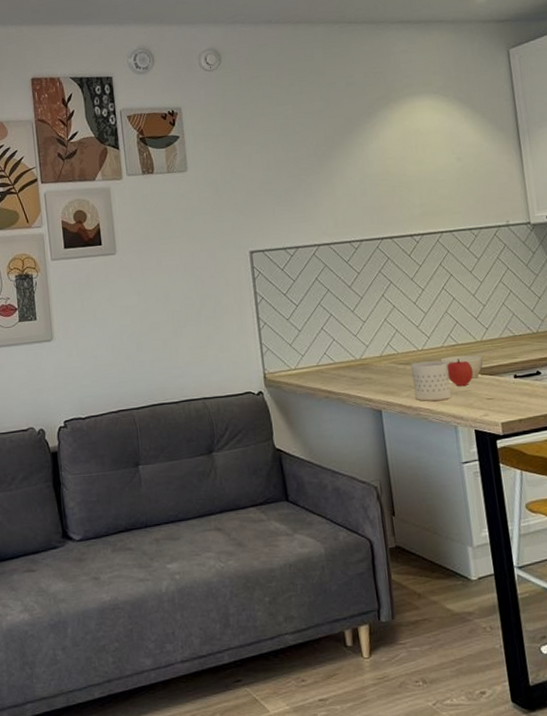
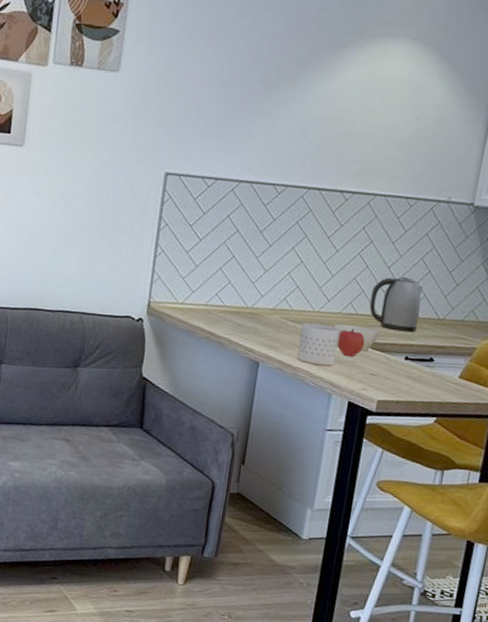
kettle: none [464,300,516,353] -> present [369,276,423,332]

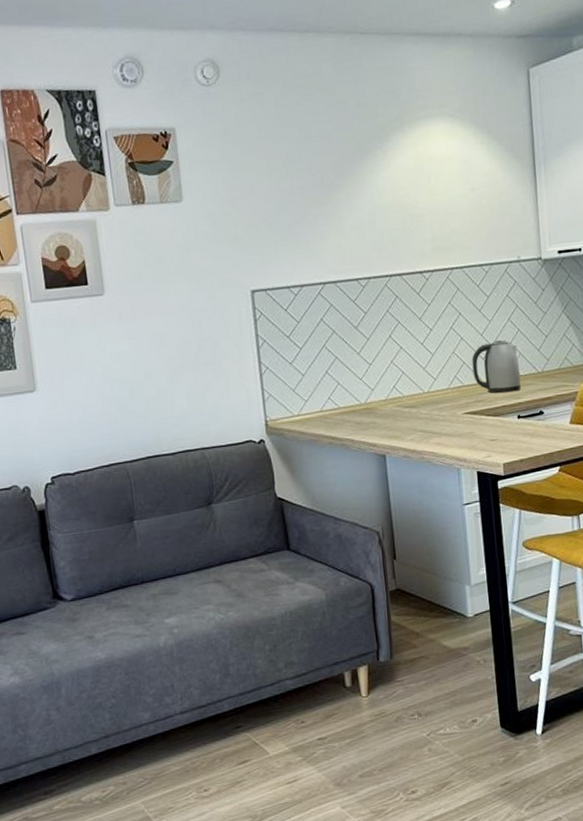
mug: present [297,323,340,366] -> none [416,403,456,445]
bowl: present [334,324,379,352] -> none [446,396,489,420]
fruit: present [336,328,366,357] -> none [451,400,478,429]

